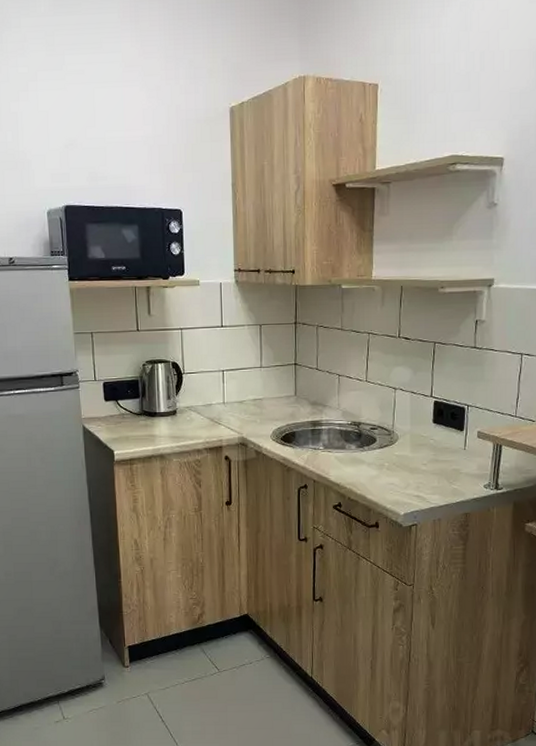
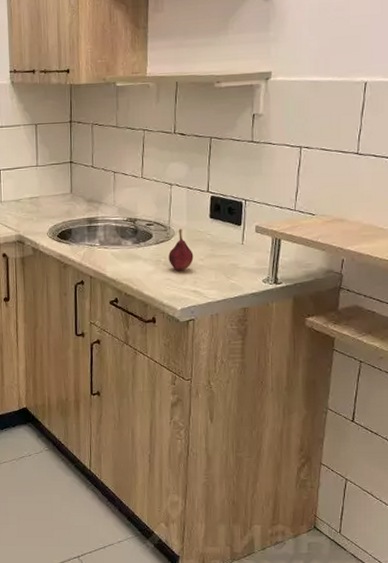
fruit: none [392,432,417,476] -> present [168,228,194,271]

